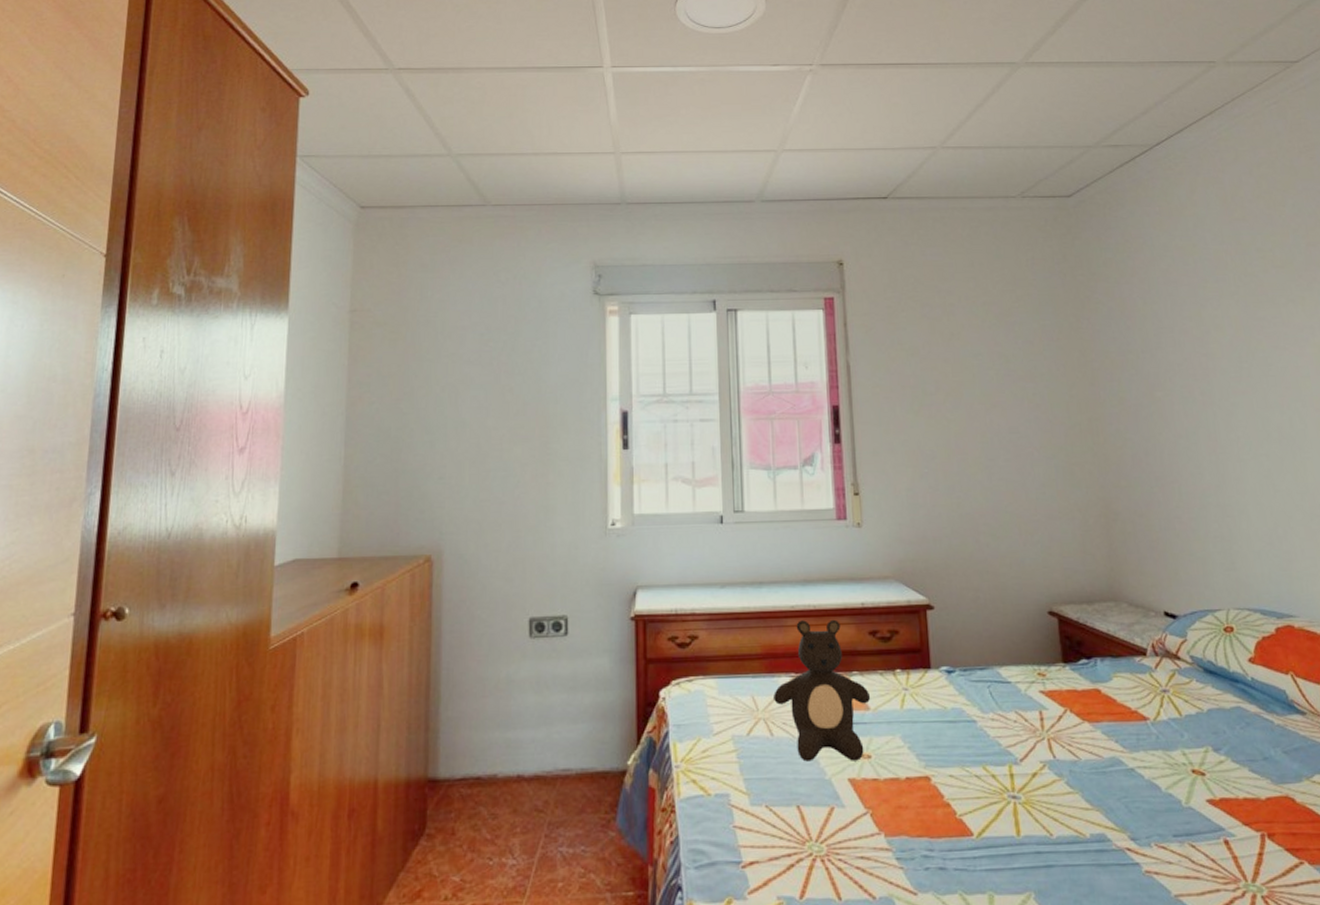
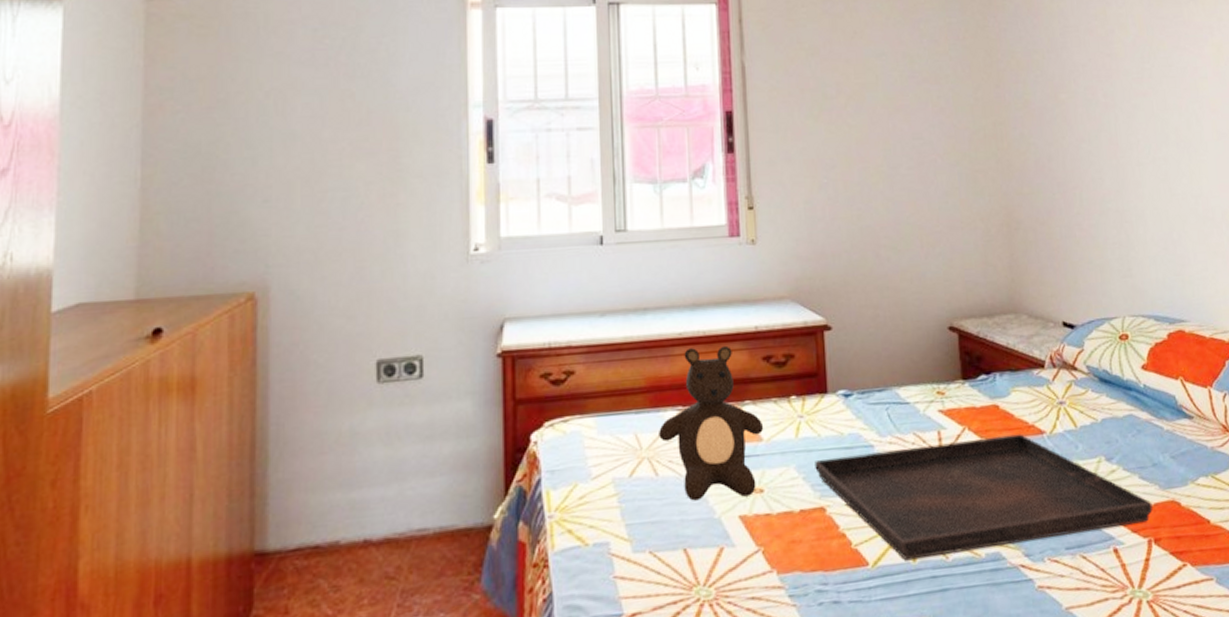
serving tray: none [919,719,1265,835] -> present [815,434,1153,561]

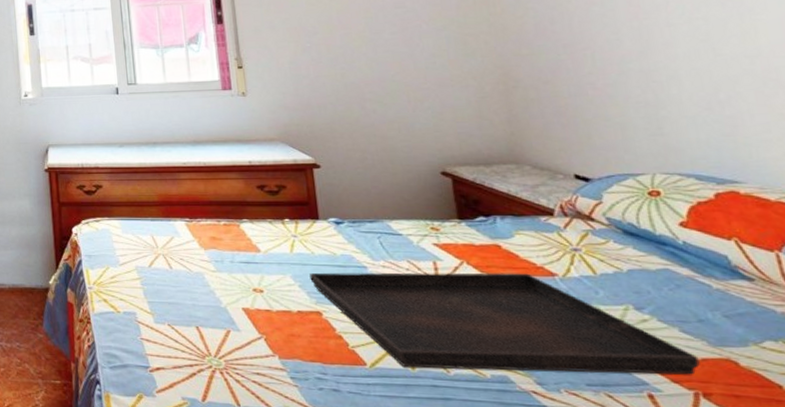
teddy bear: present [659,345,764,501] -> none [171,175,261,294]

